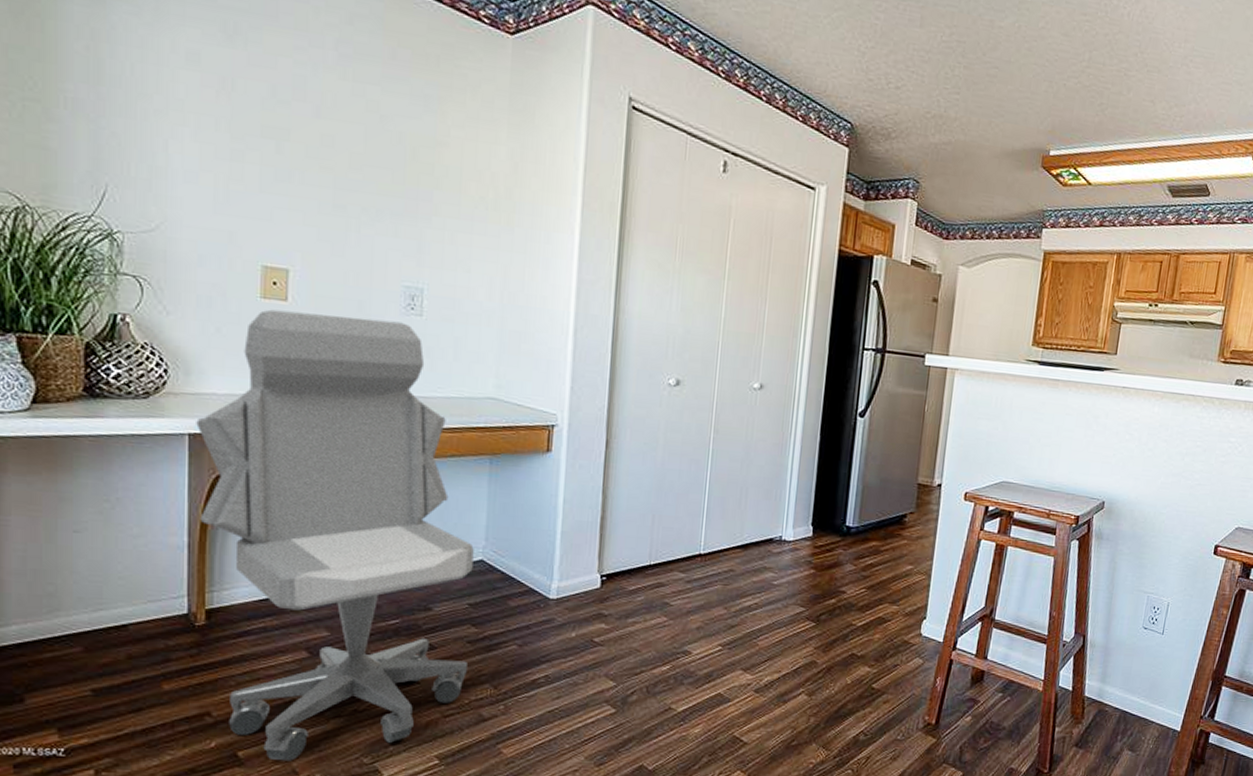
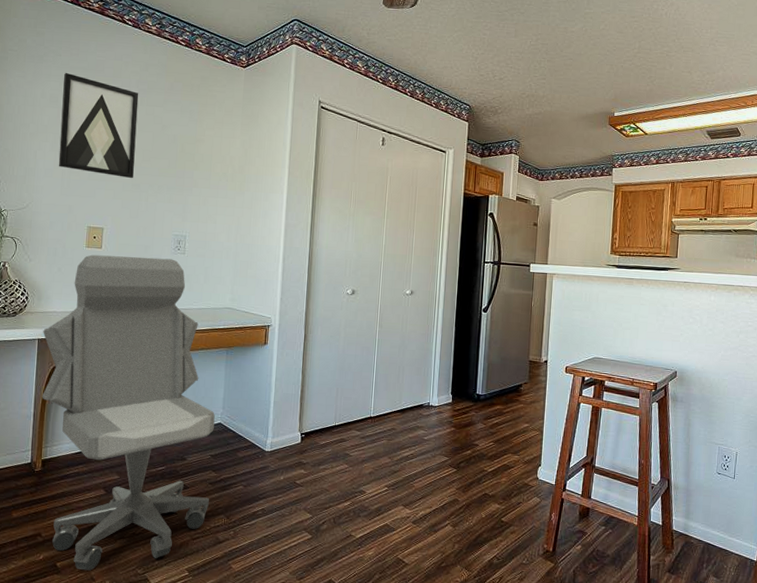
wall art: none [206,13,340,196] -> present [58,72,139,179]

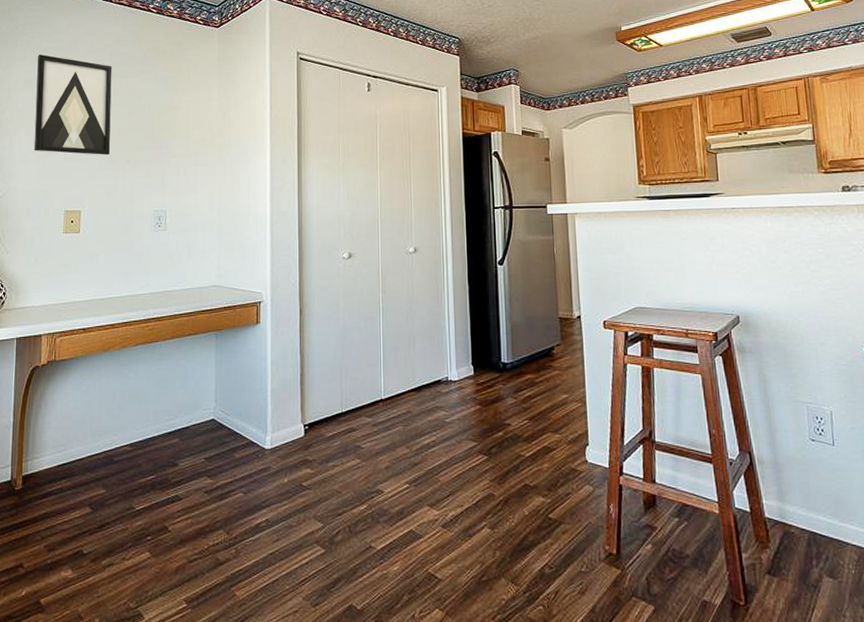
office chair: present [42,254,215,571] -> none [21,237,207,607]

